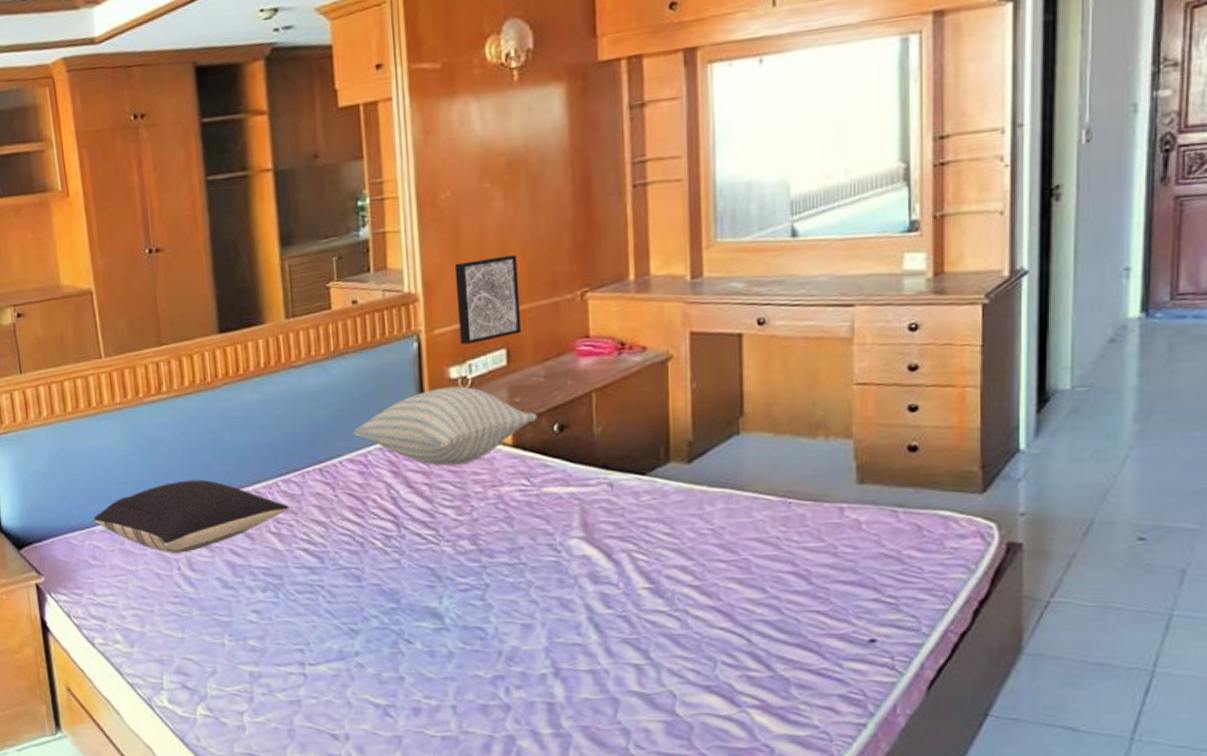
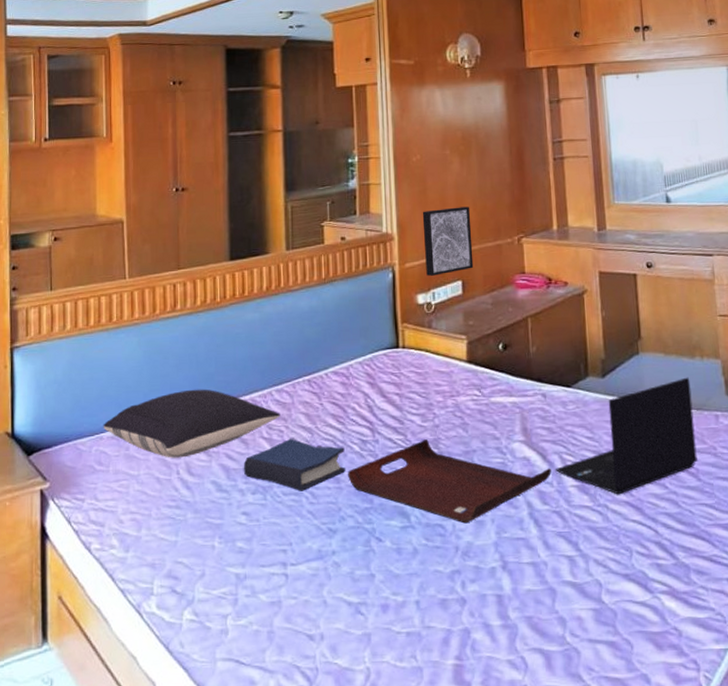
hardback book: none [250,532,367,590] -> present [243,438,345,491]
pillow: present [352,386,538,466] -> none [337,310,486,378]
serving tray: none [370,535,617,627] -> present [348,440,551,524]
laptop: none [622,462,810,599] -> present [555,377,698,495]

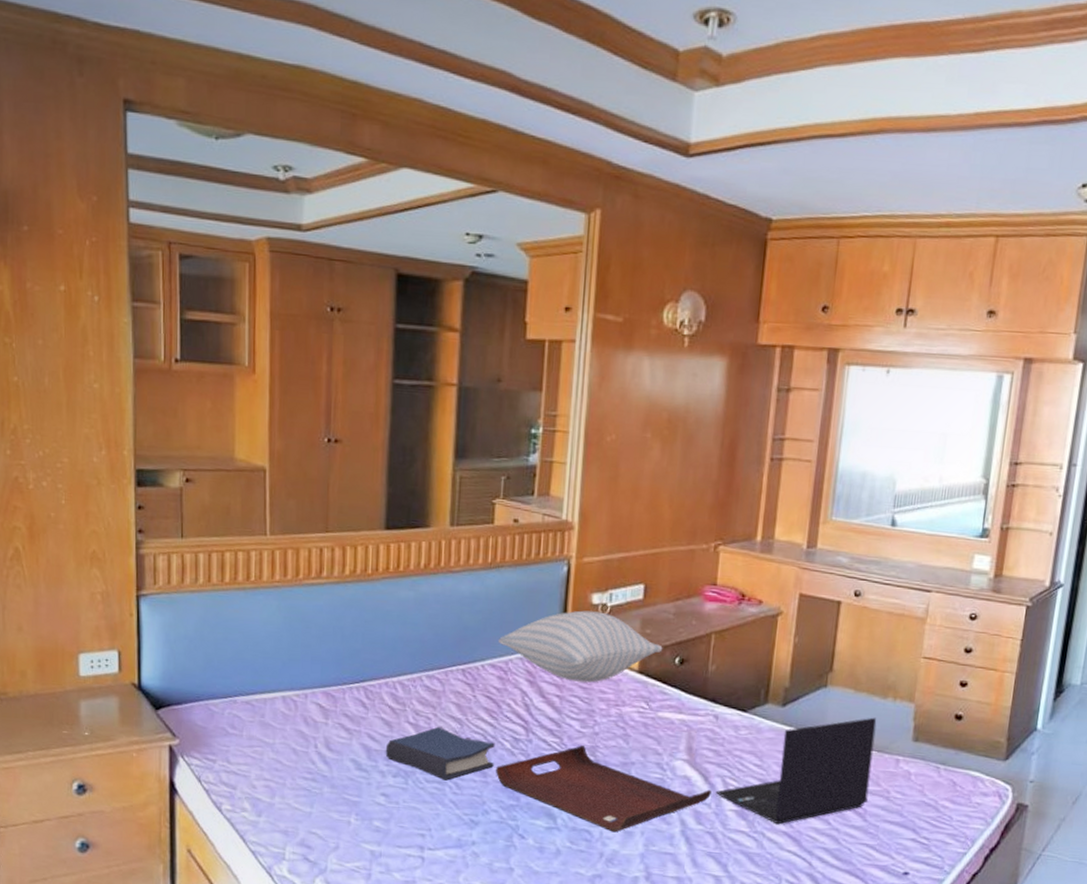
pillow: present [103,389,281,458] -> none [237,663,429,732]
pillow: none [337,310,486,378] -> present [497,610,663,683]
wall art: present [422,206,474,276] -> none [605,500,665,576]

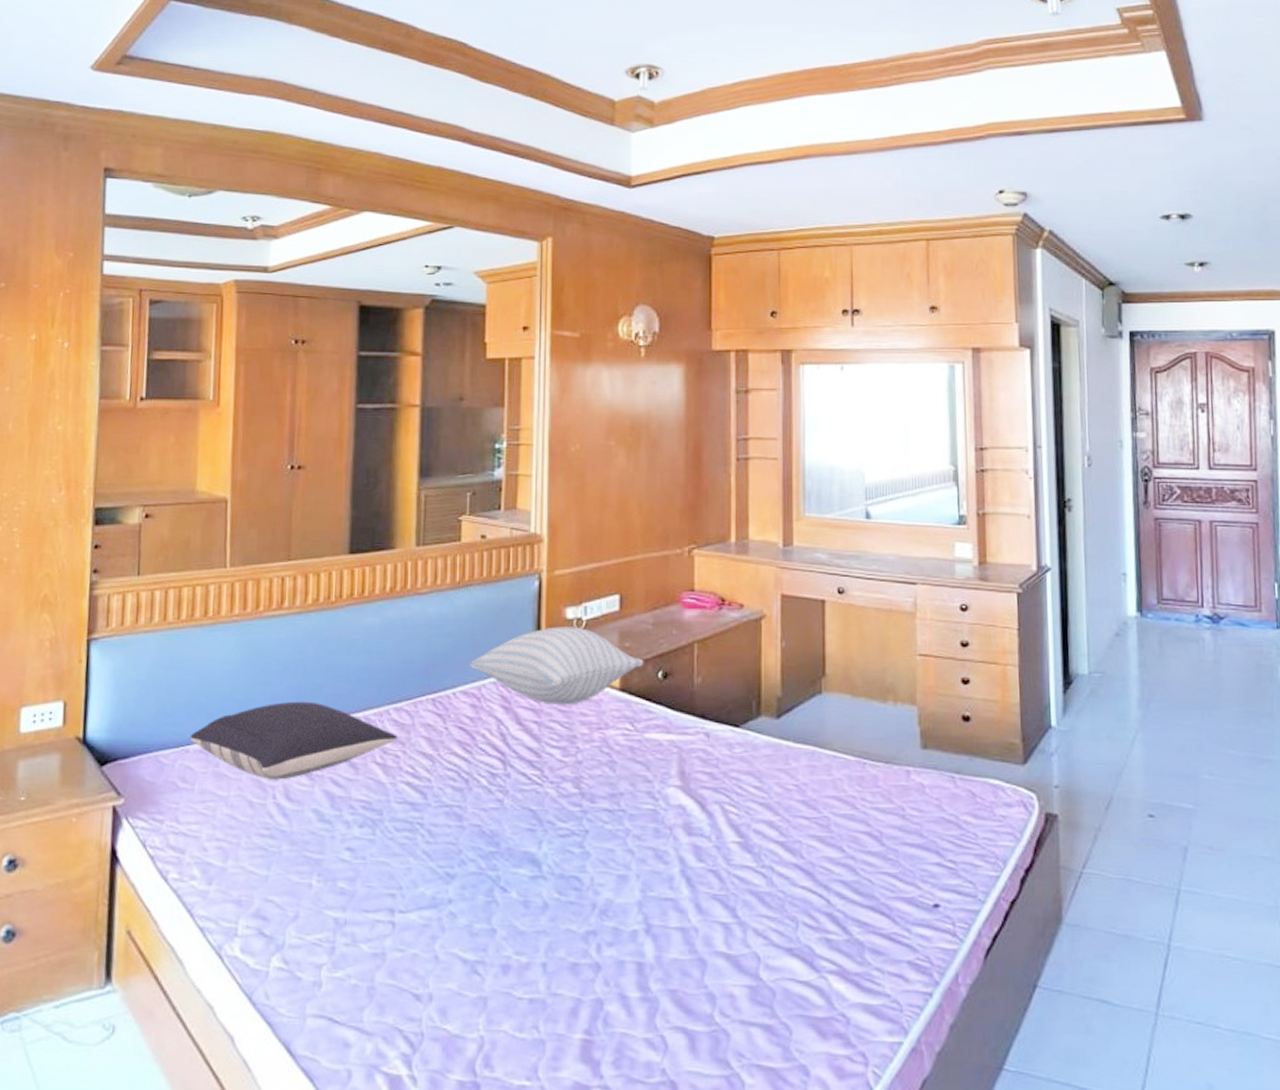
pillow: none [237,663,429,732] -> present [190,701,398,780]
hardback book: present [385,726,495,781] -> none [350,765,470,828]
serving tray: present [496,745,712,833] -> none [472,777,710,878]
laptop: present [715,717,877,825] -> none [714,724,882,856]

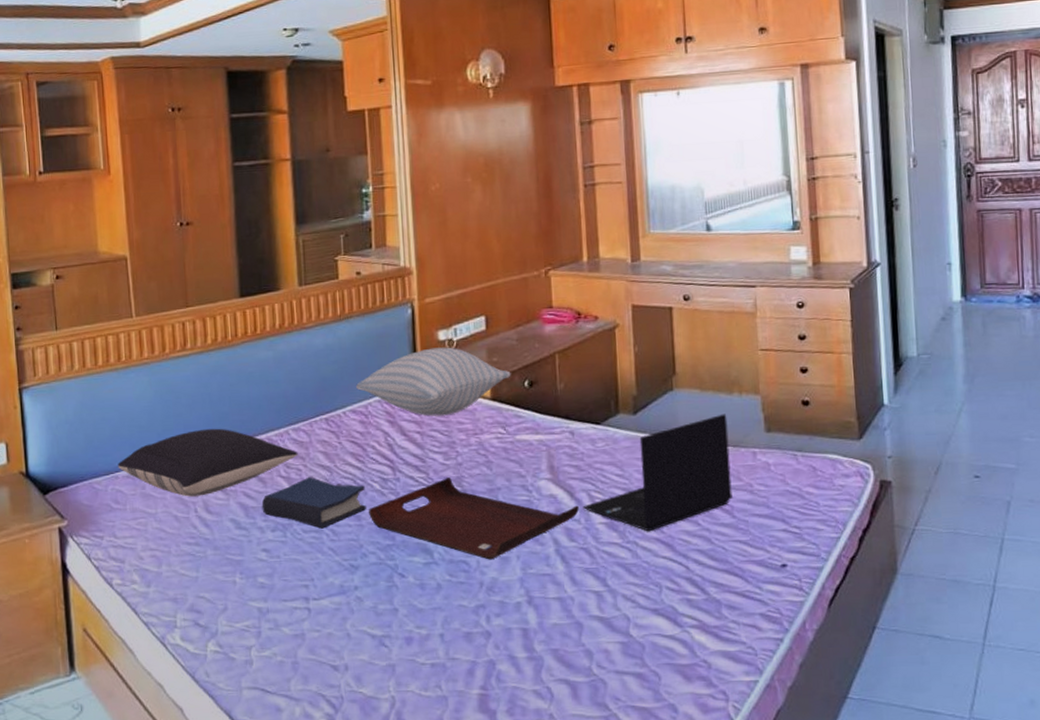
hardback book: none [350,765,470,828] -> present [261,476,366,529]
serving tray: none [472,777,710,878] -> present [369,478,579,560]
laptop: none [714,724,882,856] -> present [583,413,732,532]

